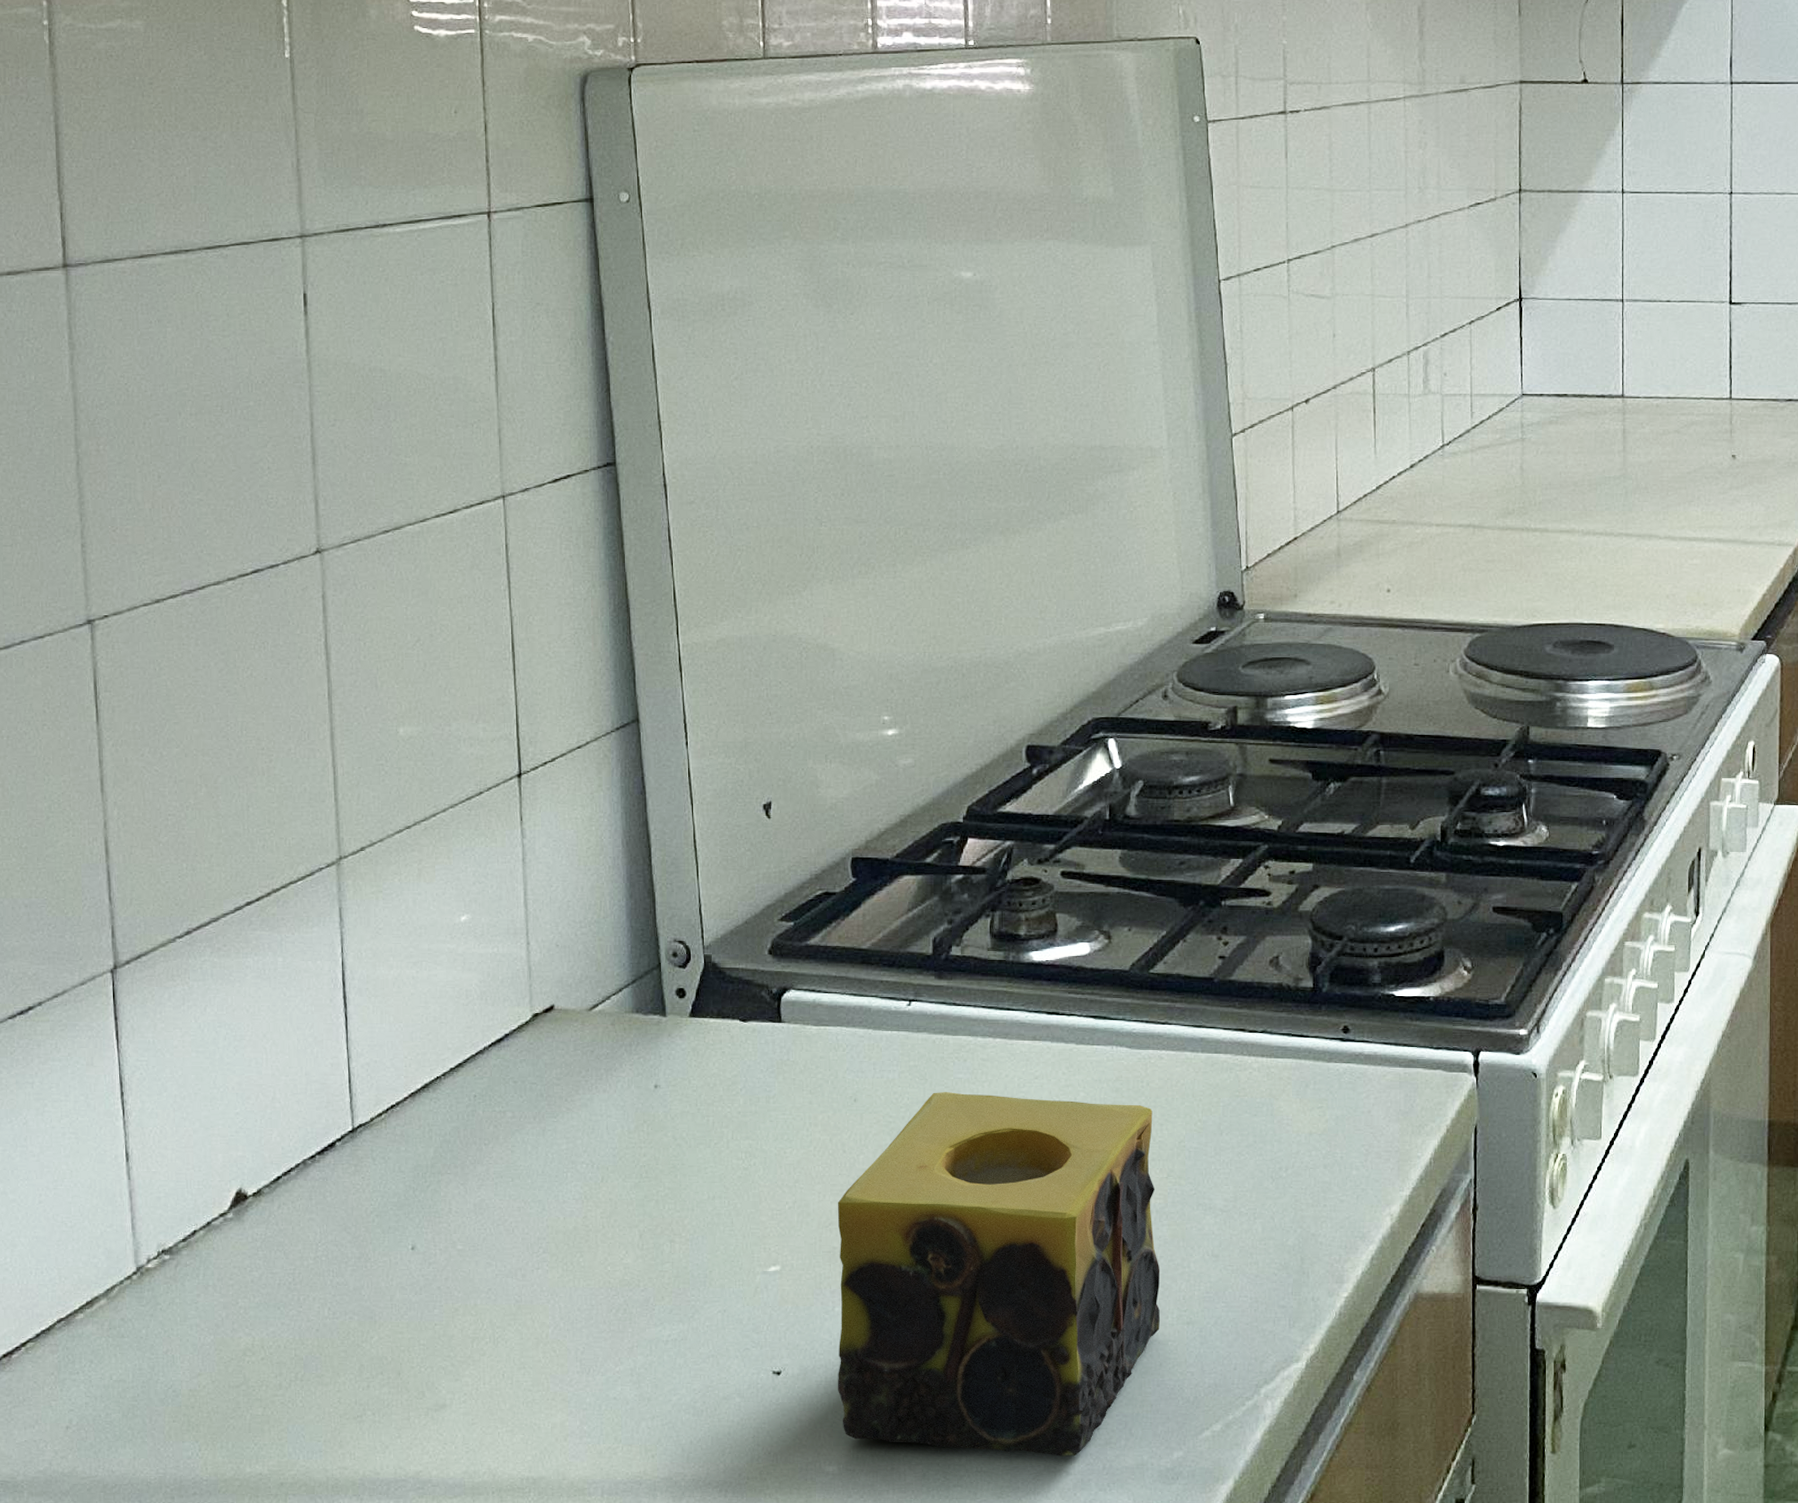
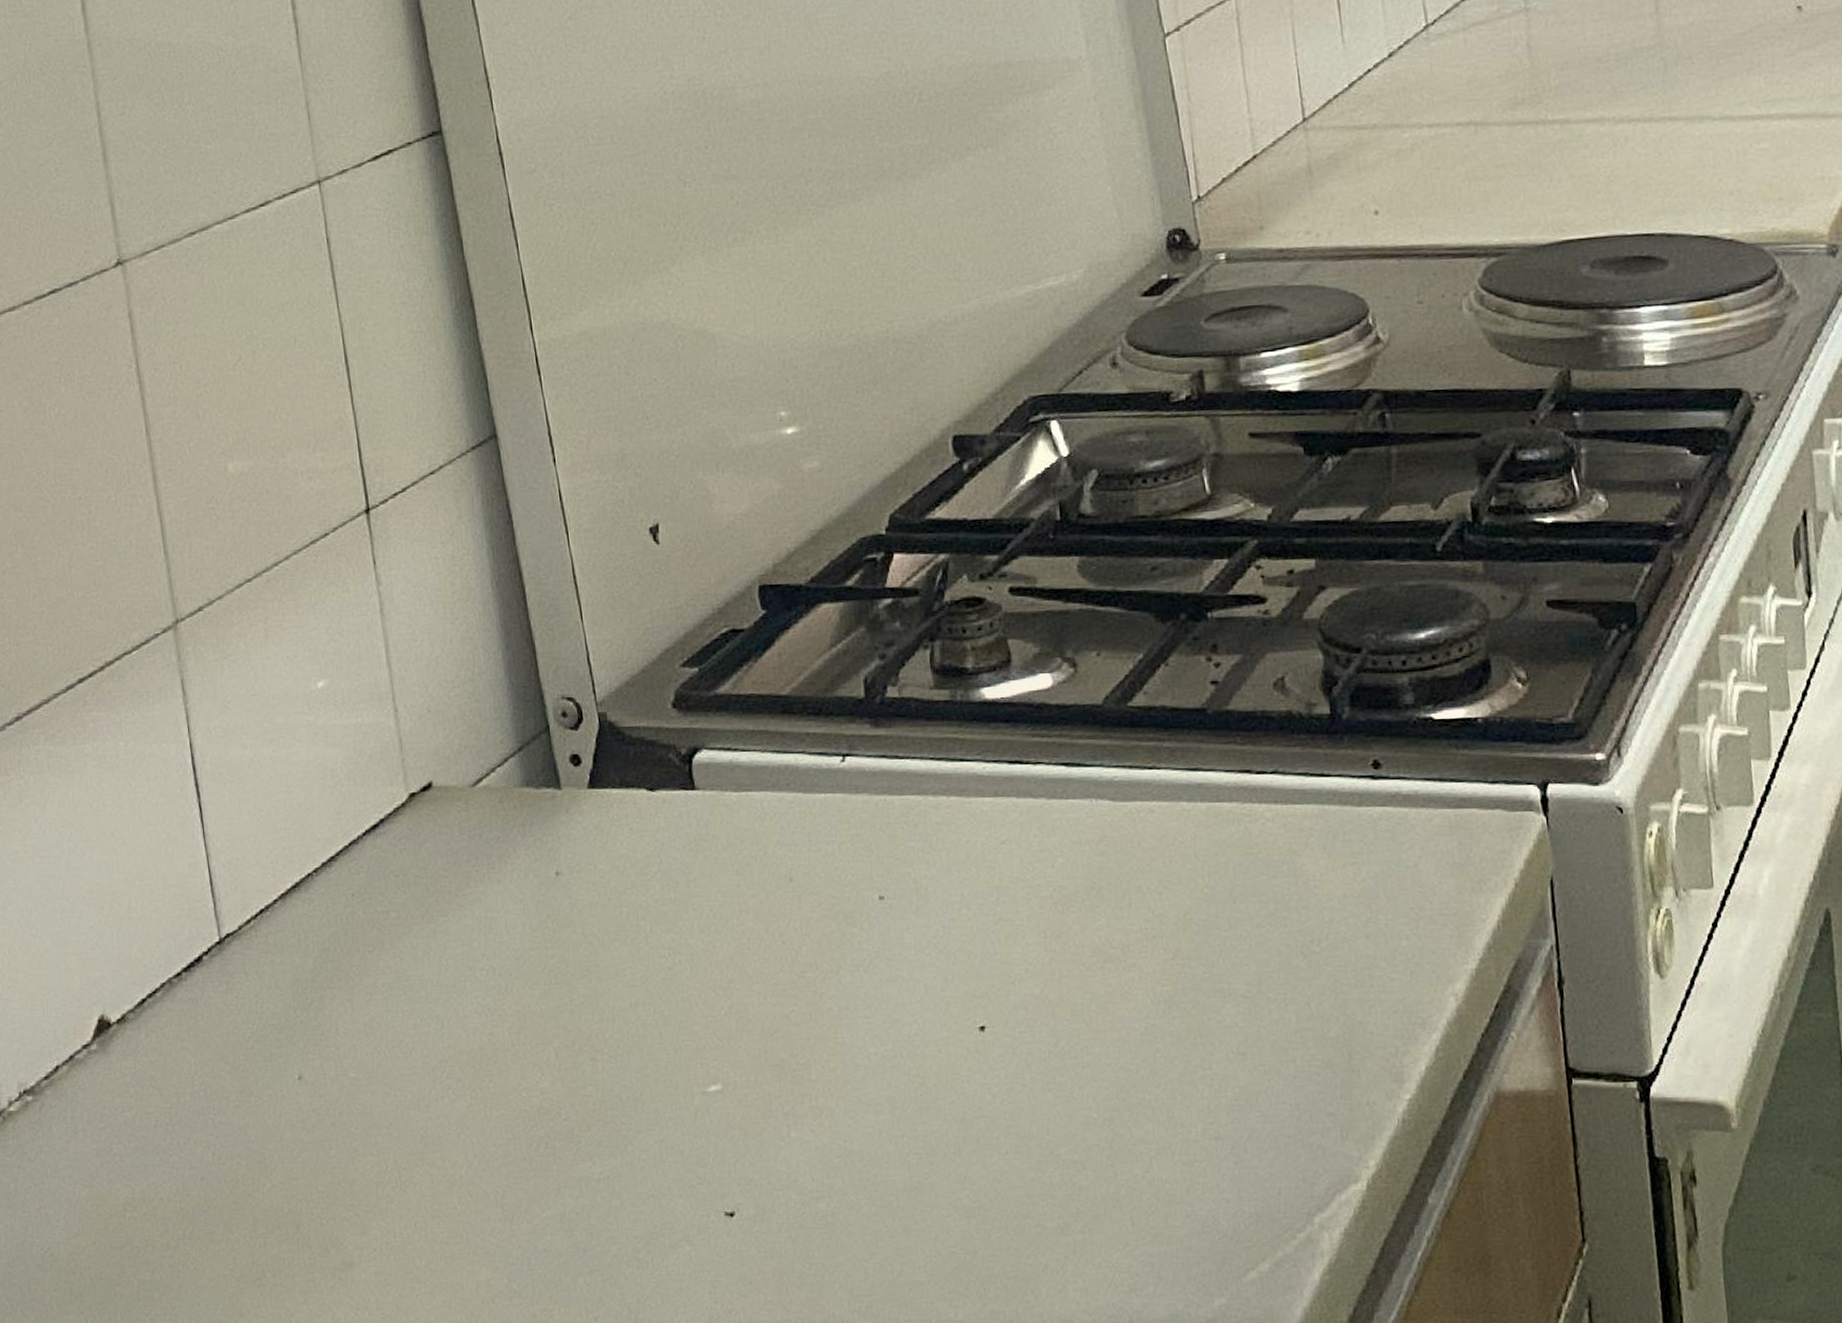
candle: present [837,1092,1161,1457] -> none [781,865,1182,1308]

